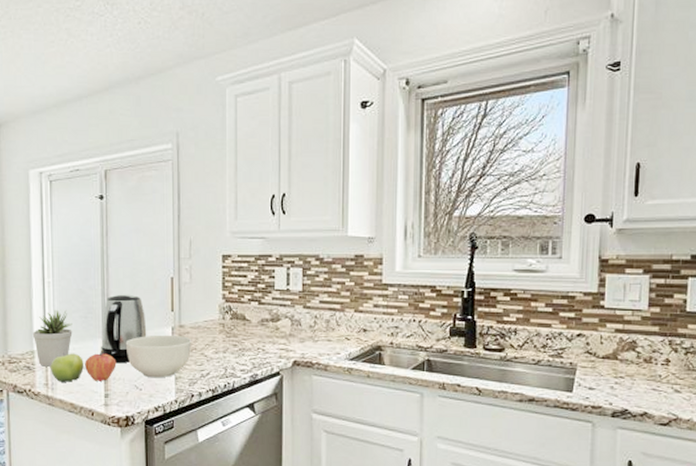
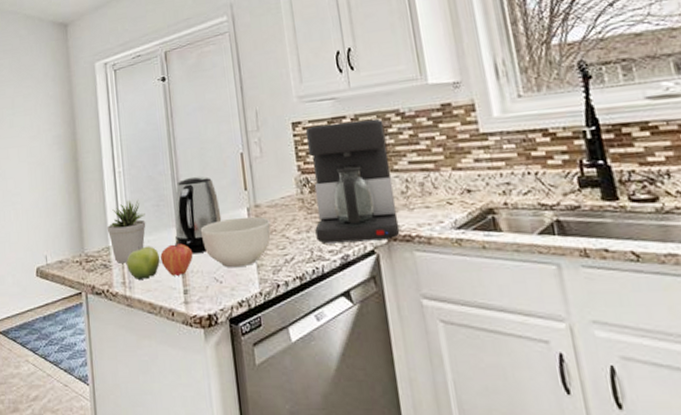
coffee maker: none [231,260,304,363] -> present [305,118,400,243]

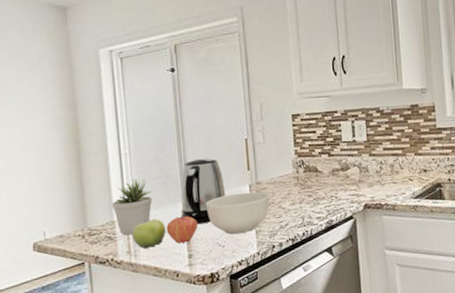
coffee maker: present [305,118,400,243] -> none [303,114,373,211]

